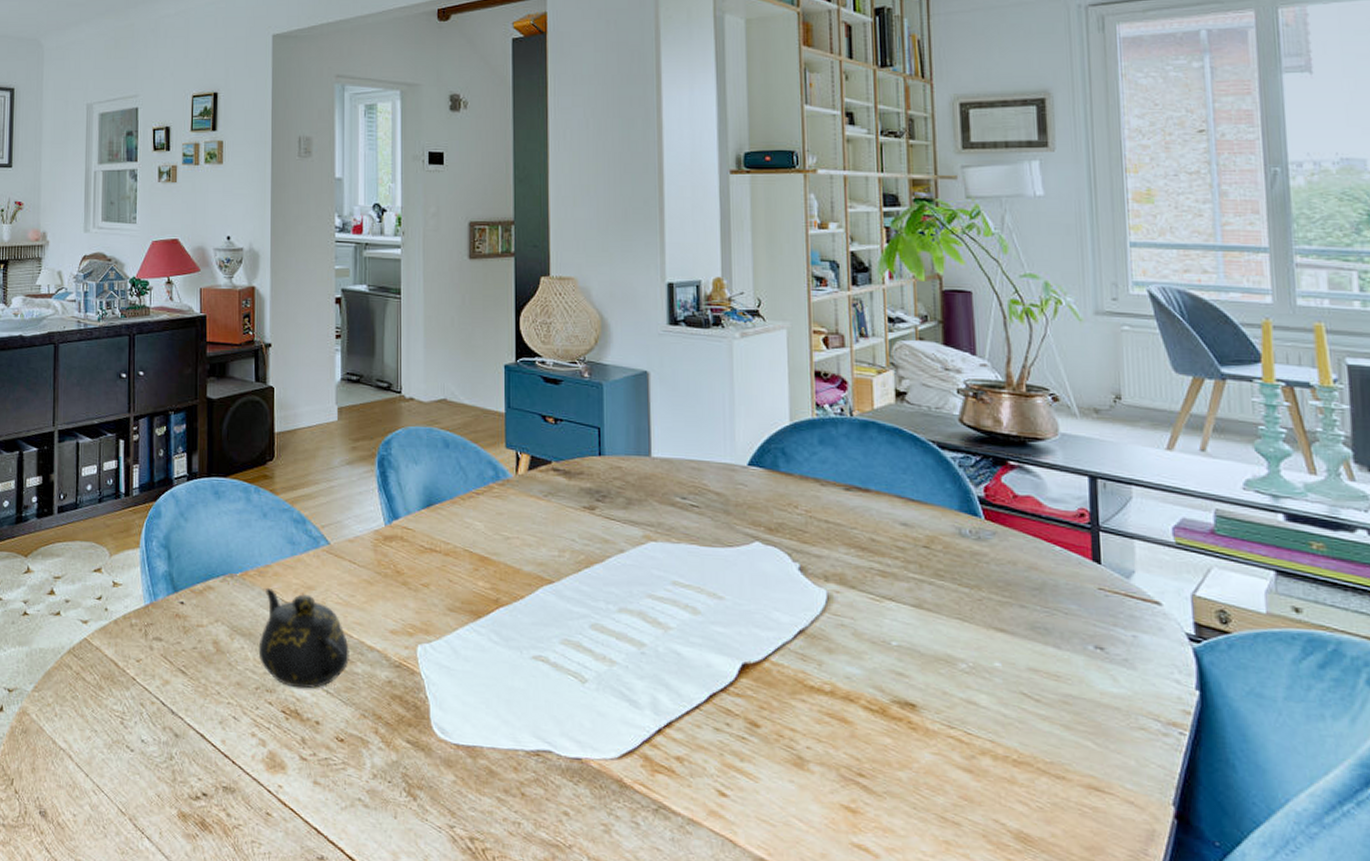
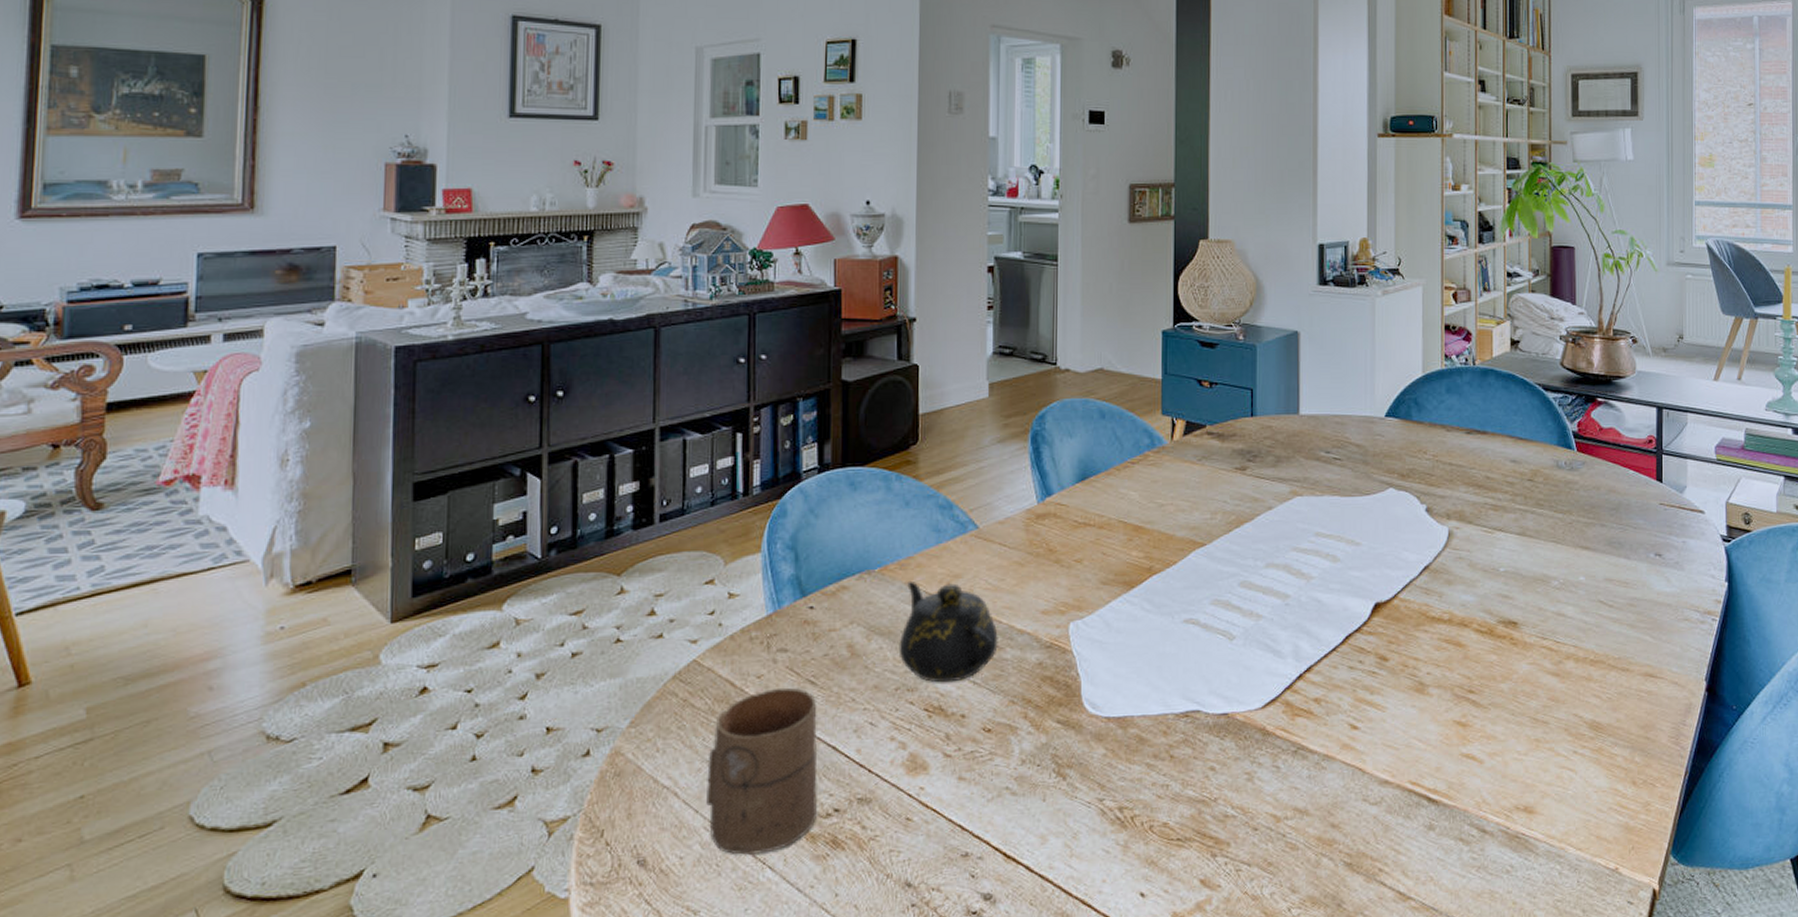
cup: none [95,673,188,824] -> present [706,687,818,855]

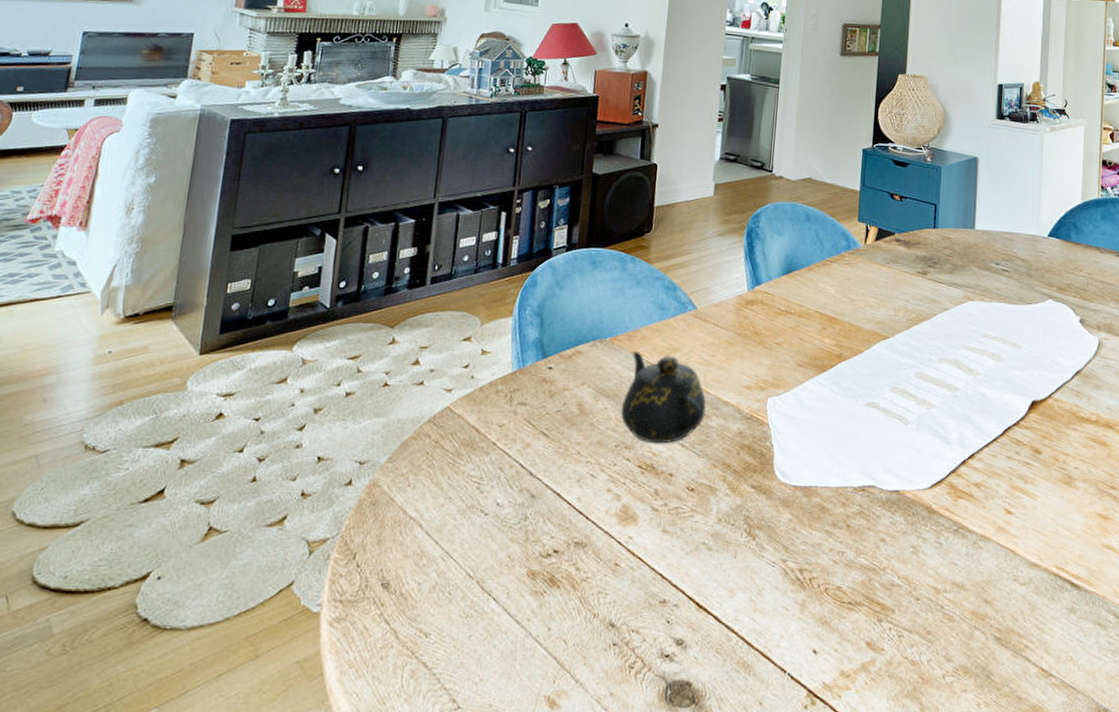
cup: present [706,687,818,855] -> none [445,437,548,586]

